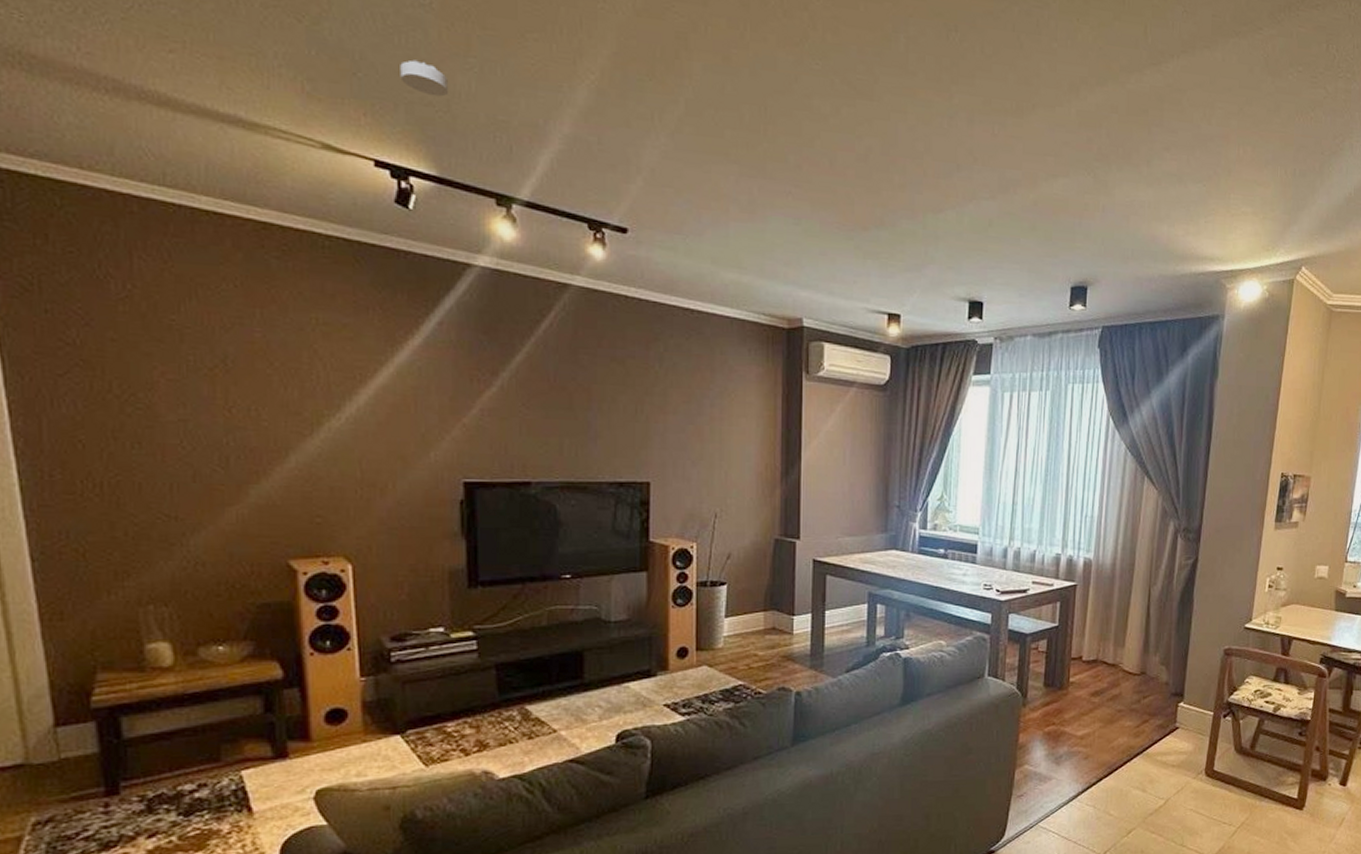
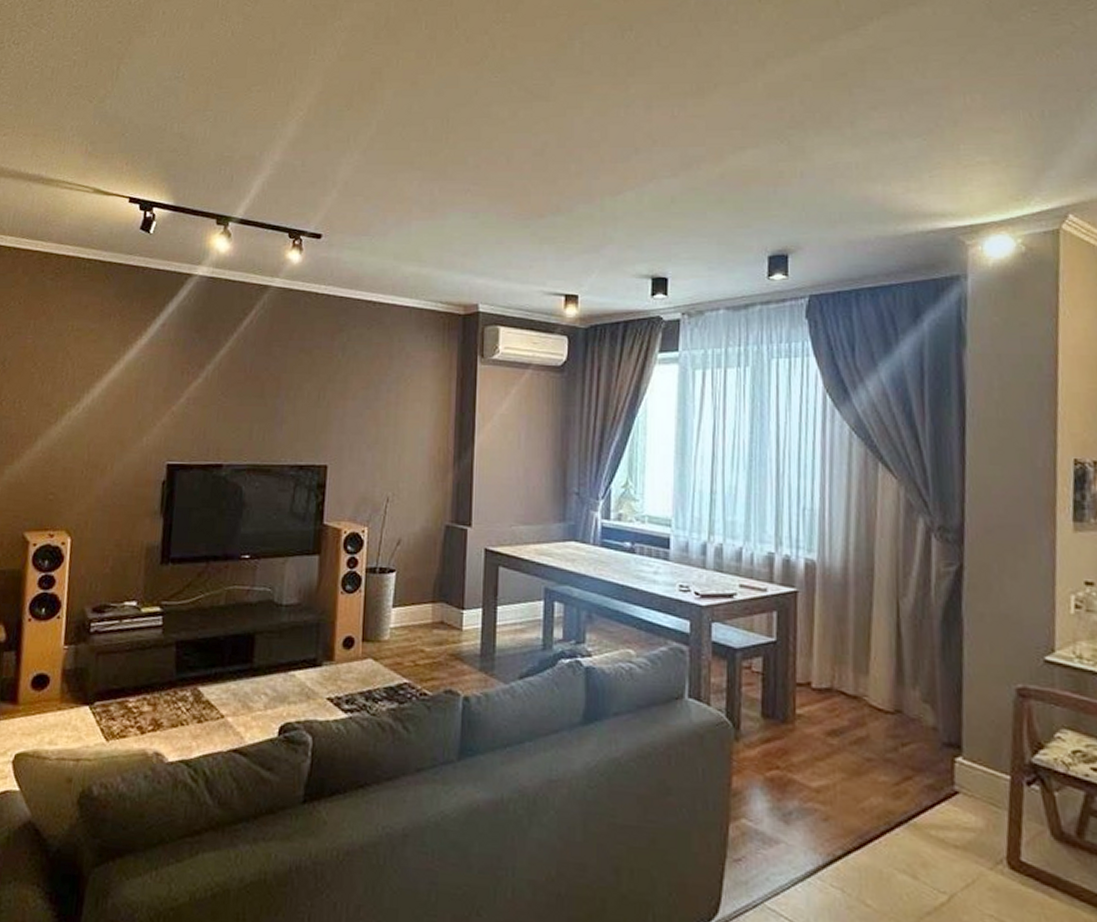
smoke detector: present [400,59,449,97] -> none [155,118,190,144]

